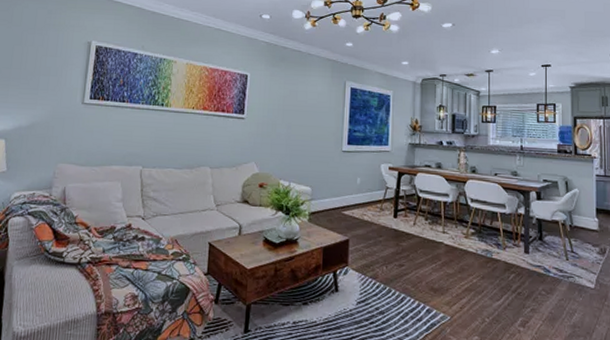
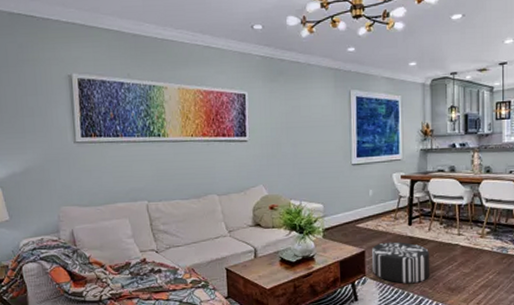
pouf: none [354,232,414,279] -> present [371,241,431,283]

